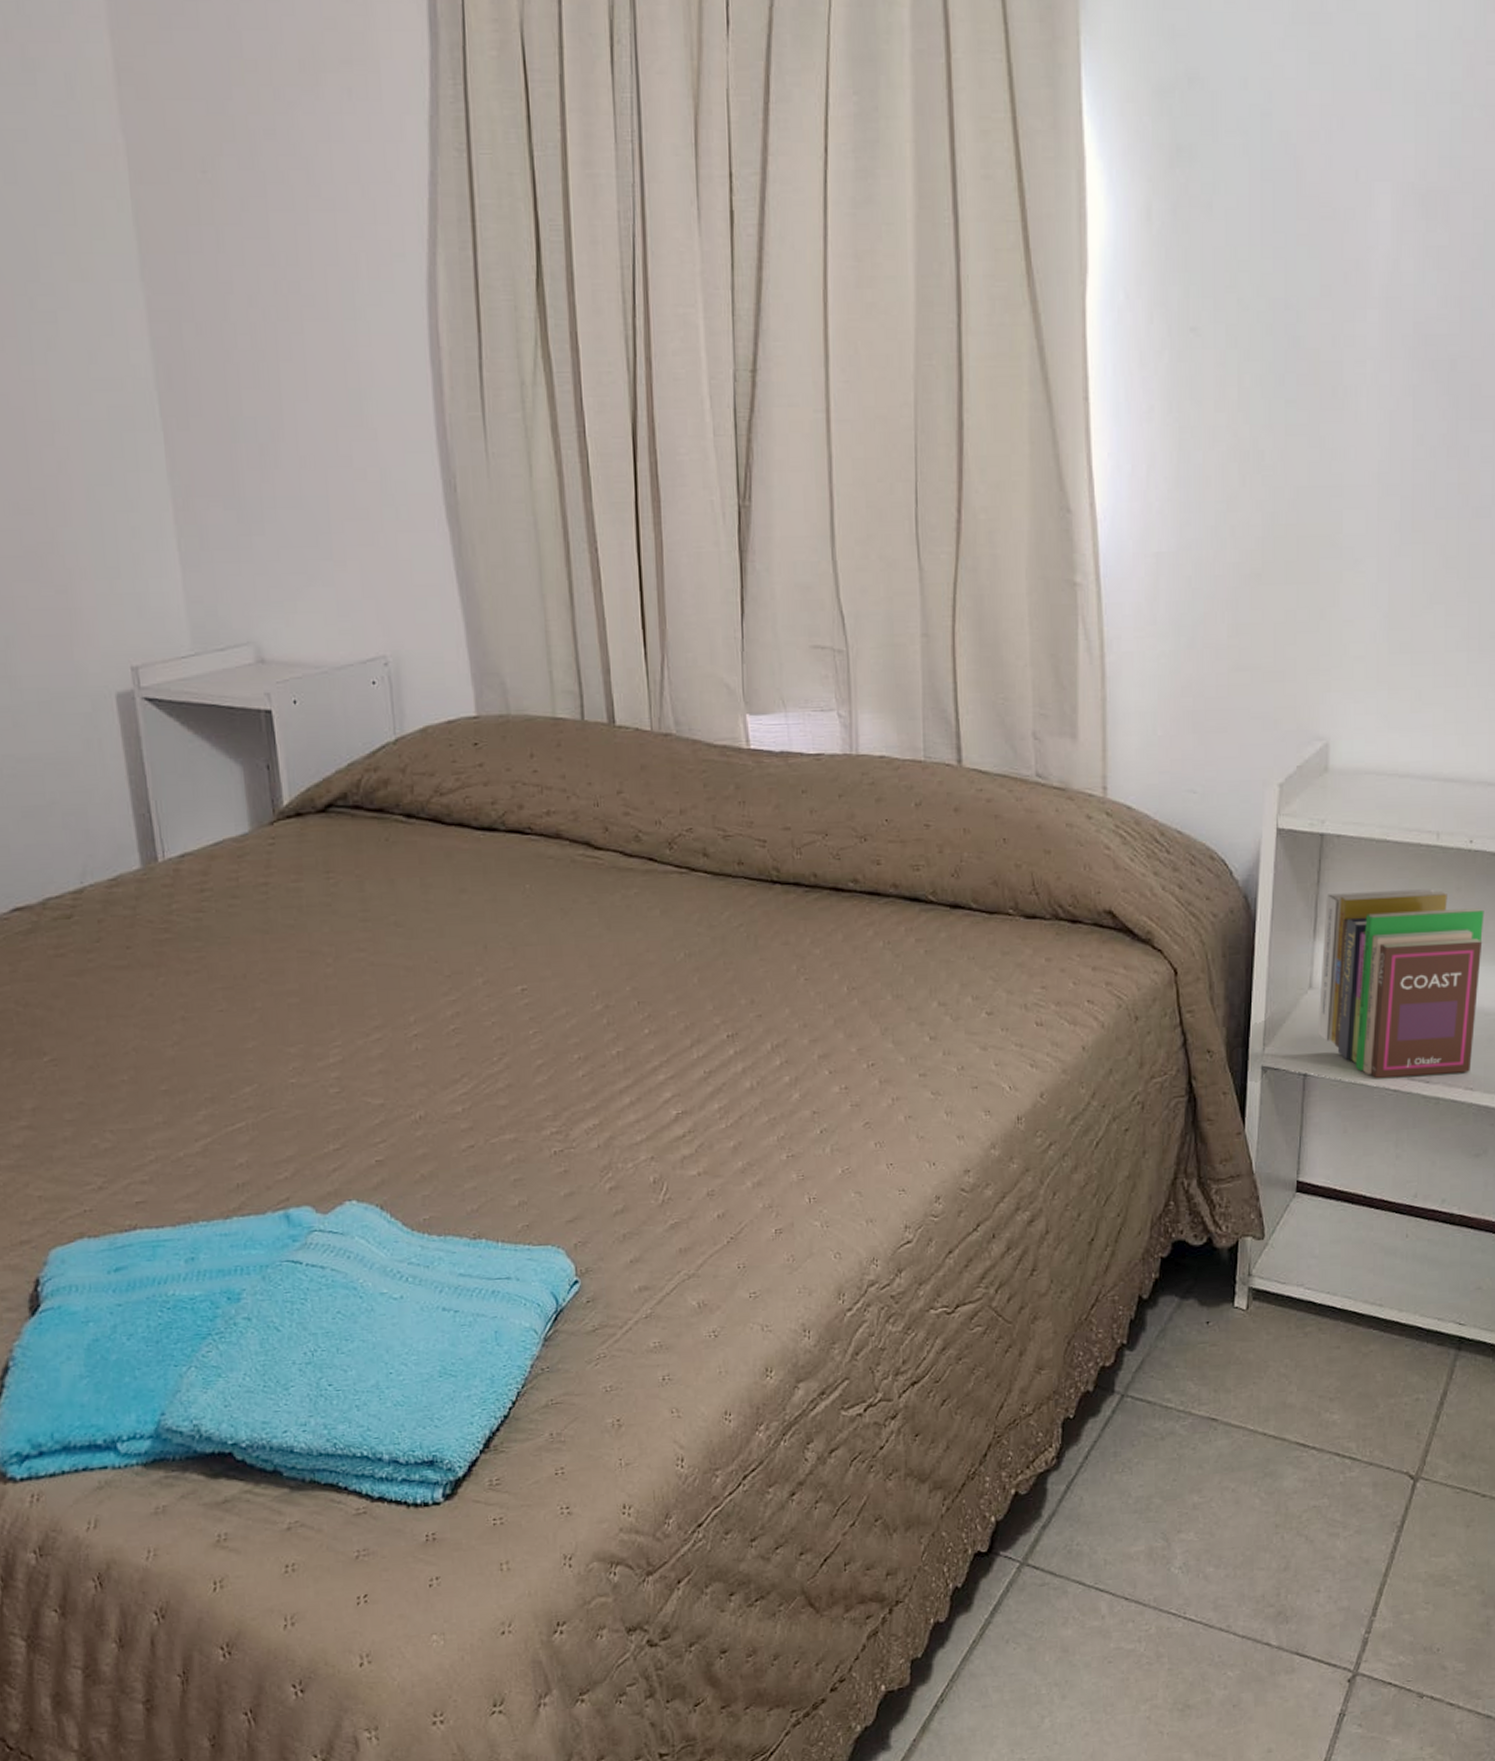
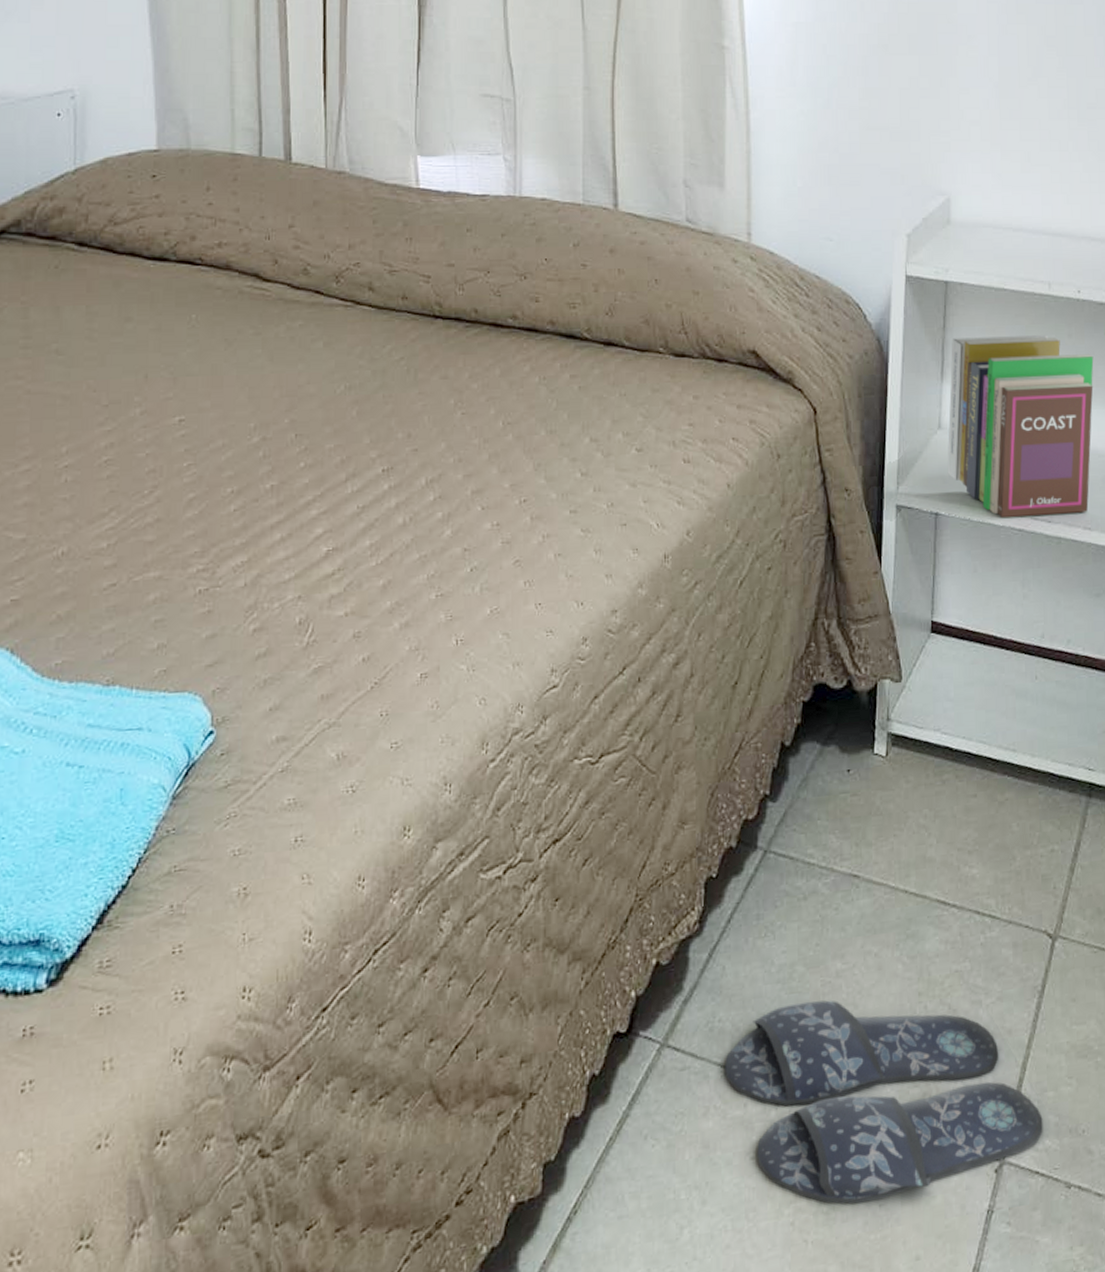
slippers: none [1083,1529,1398,1704] -> present [725,1000,1043,1204]

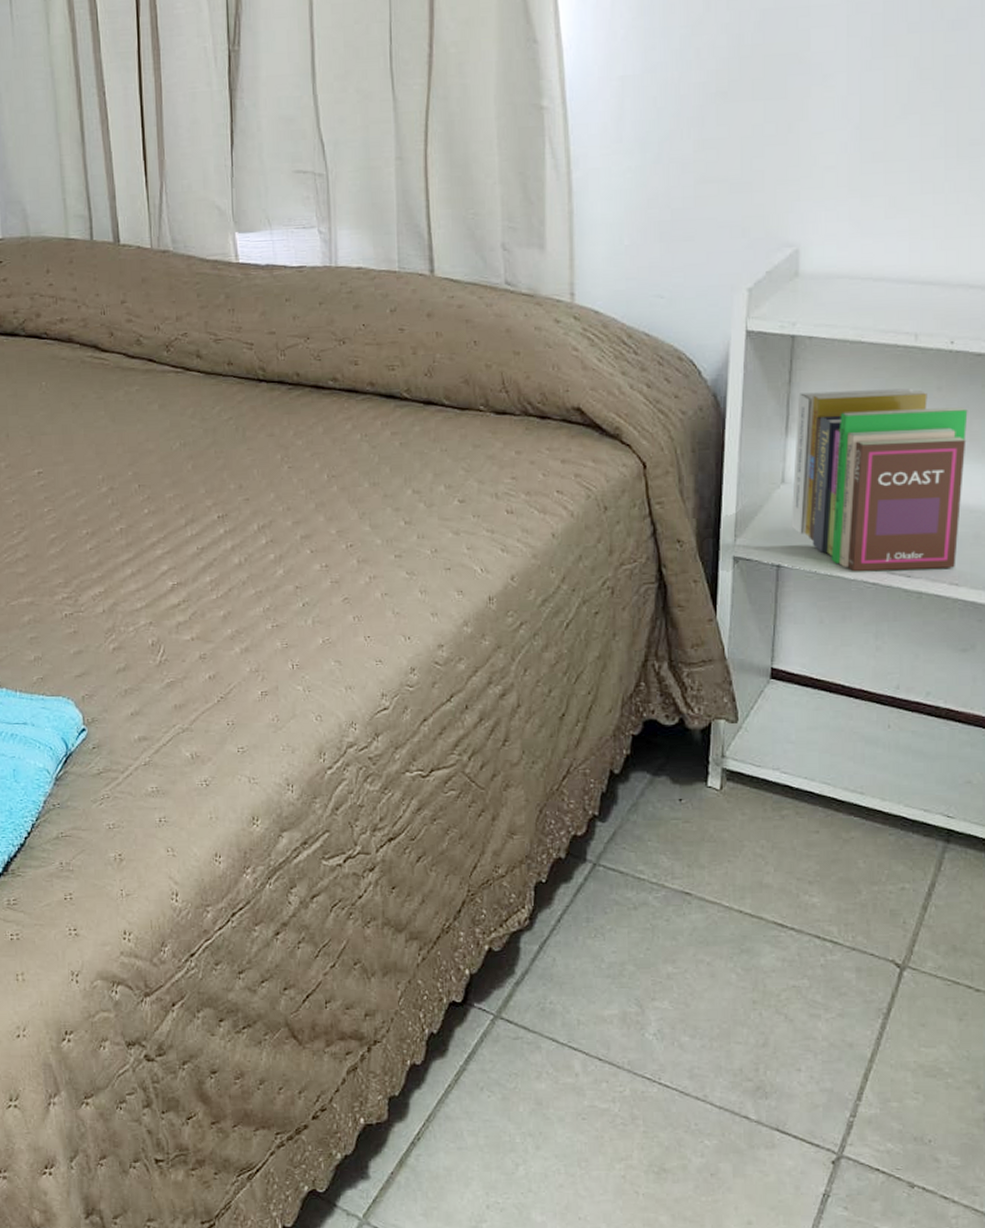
slippers: present [725,1000,1043,1204] -> none [556,996,885,1170]

